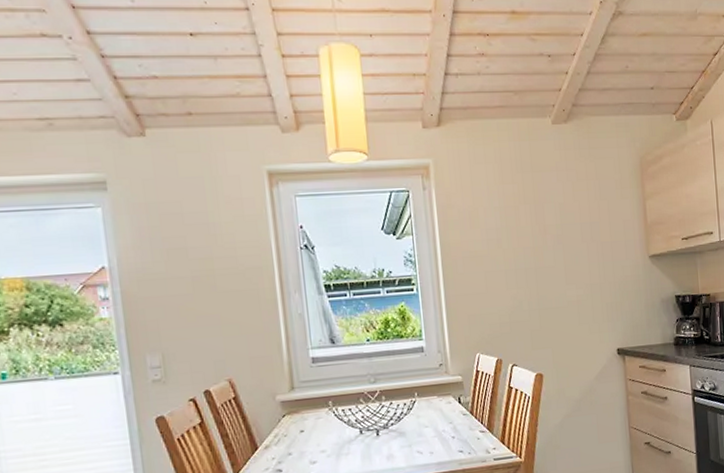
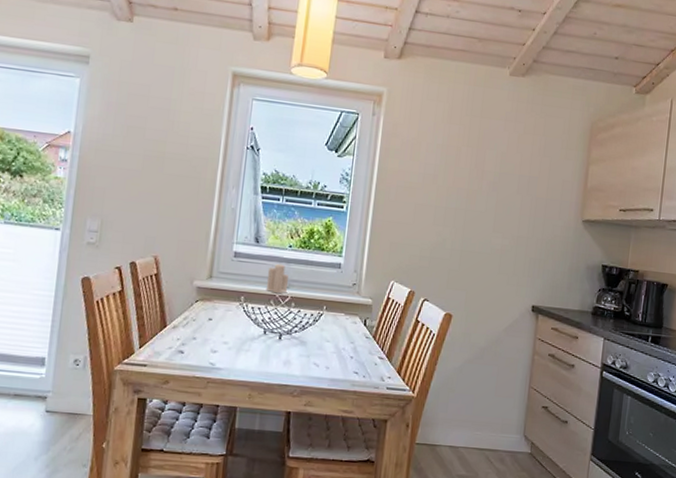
candle: none [350,360,376,391] -> present [265,263,290,294]

